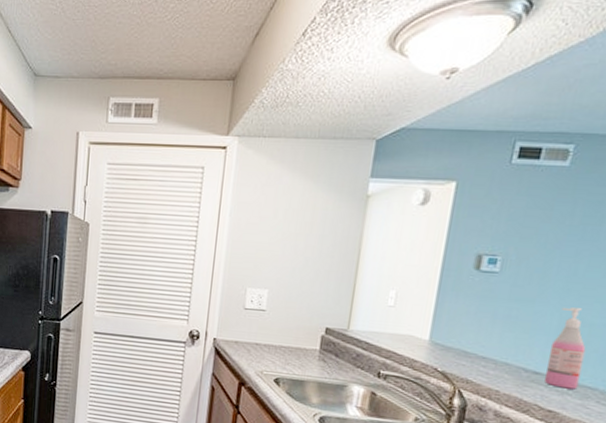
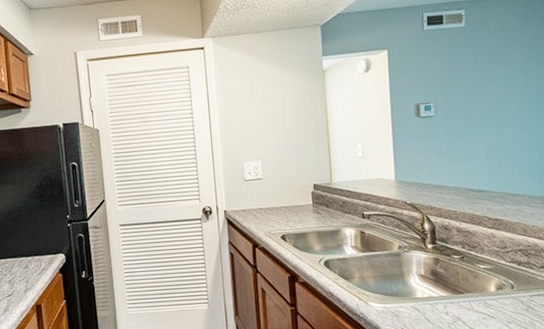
soap dispenser: present [544,307,586,390] -> none [484,134,512,200]

